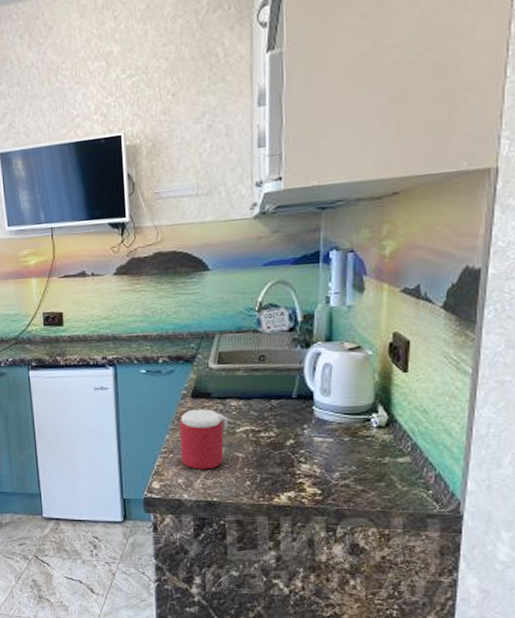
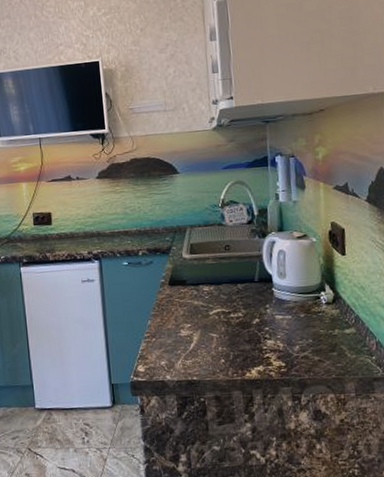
mug: present [180,409,229,469] -> none [160,295,203,351]

